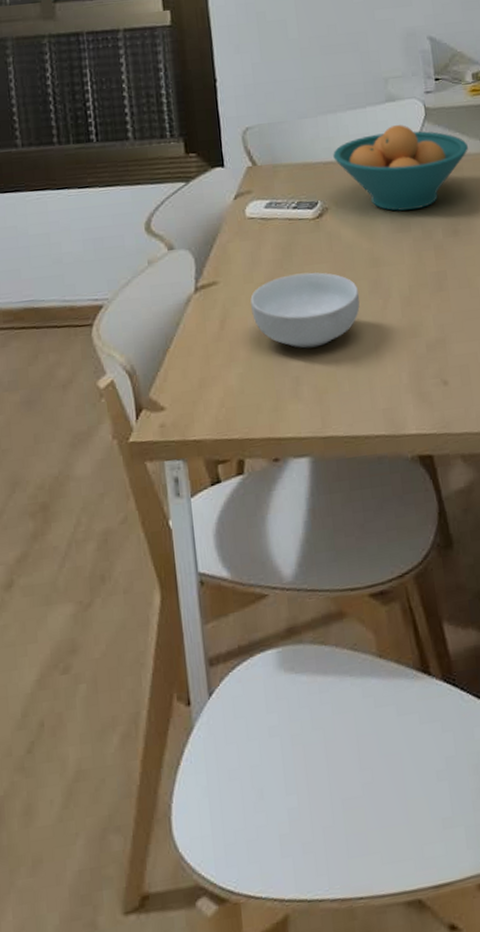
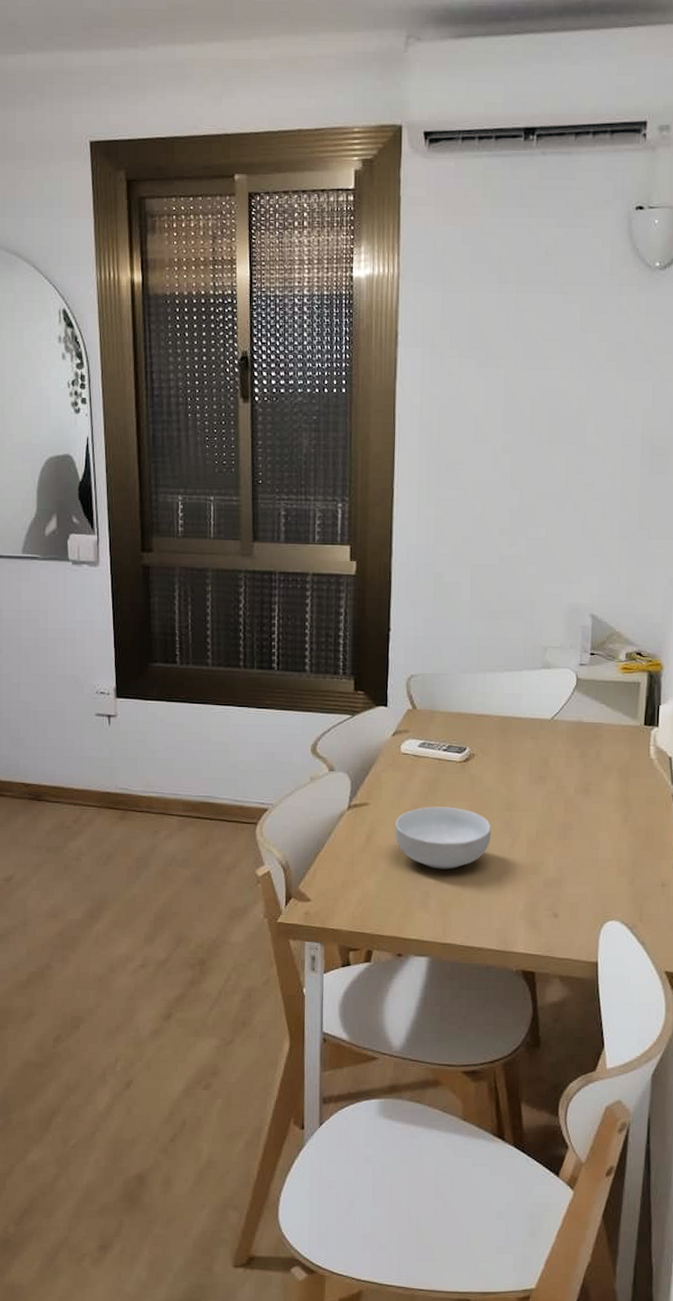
fruit bowl: present [333,125,468,211] -> none [486,690,611,766]

